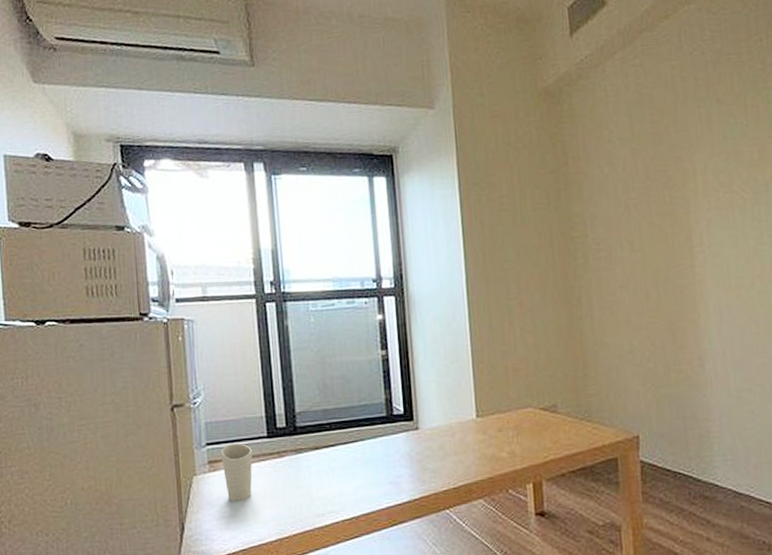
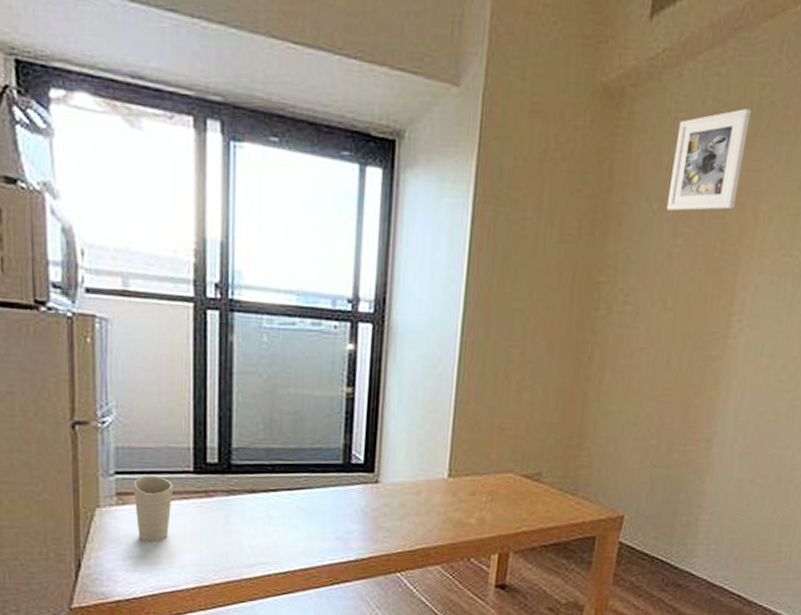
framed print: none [611,85,673,172] -> present [666,108,751,211]

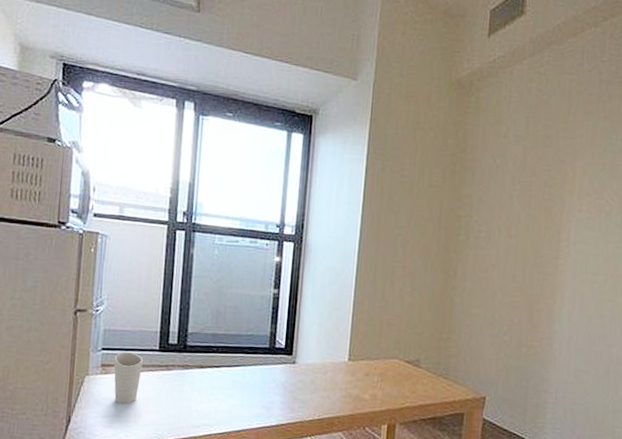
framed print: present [666,108,751,211] -> none [506,95,564,166]

